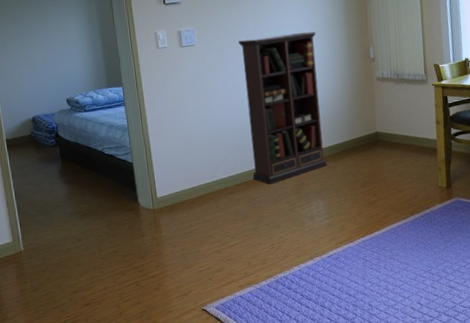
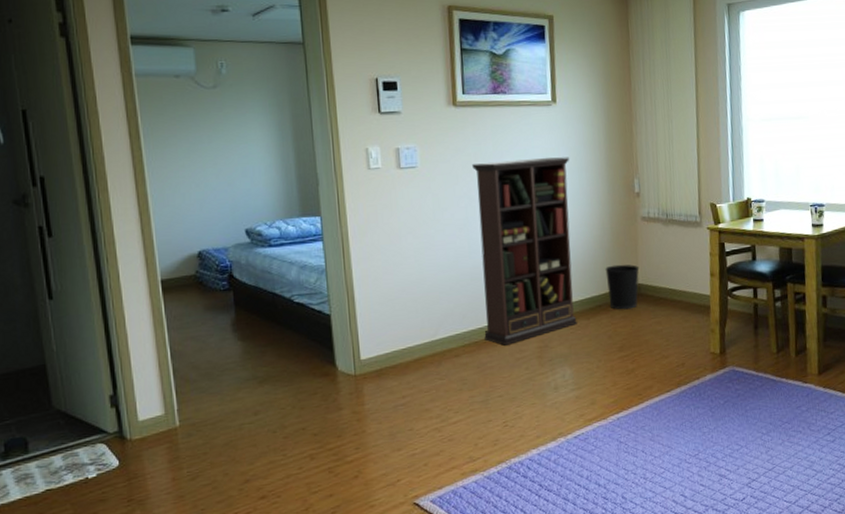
wastebasket: none [348,116,377,154] -> present [605,264,640,310]

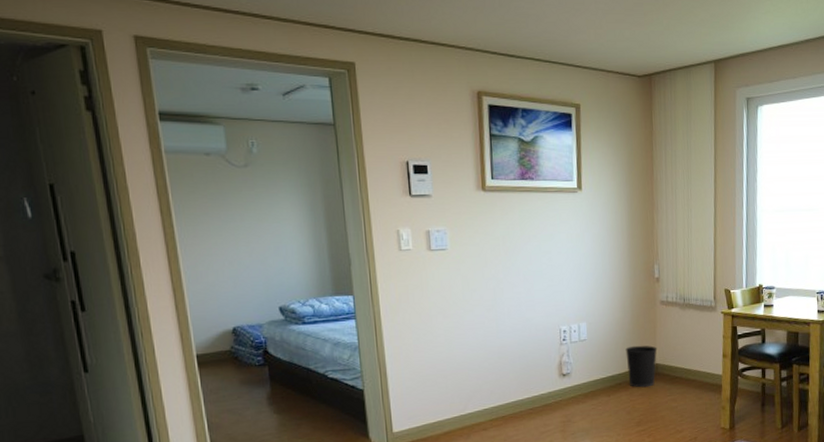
bookcase: present [472,157,577,346] -> none [500,242,599,420]

